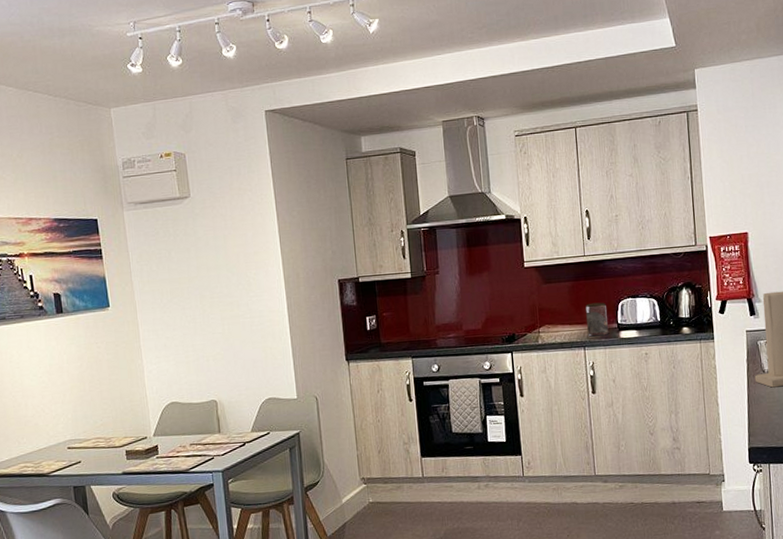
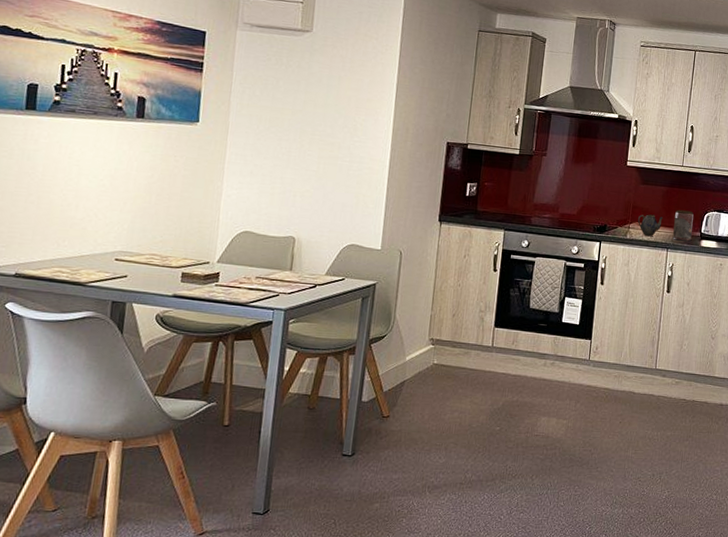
teapot: none [547,314,573,338] -> present [638,214,663,237]

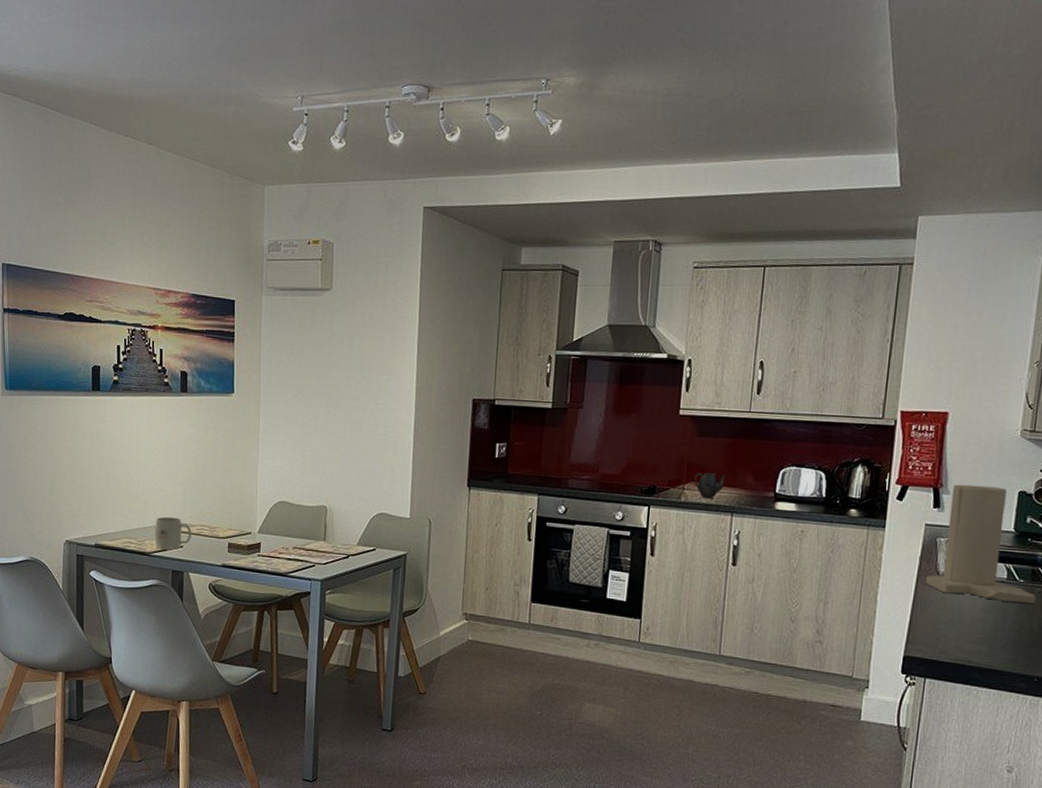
mug: none [92,244,139,281] -> present [154,516,192,551]
jar: present [672,209,694,242] -> none [737,465,765,504]

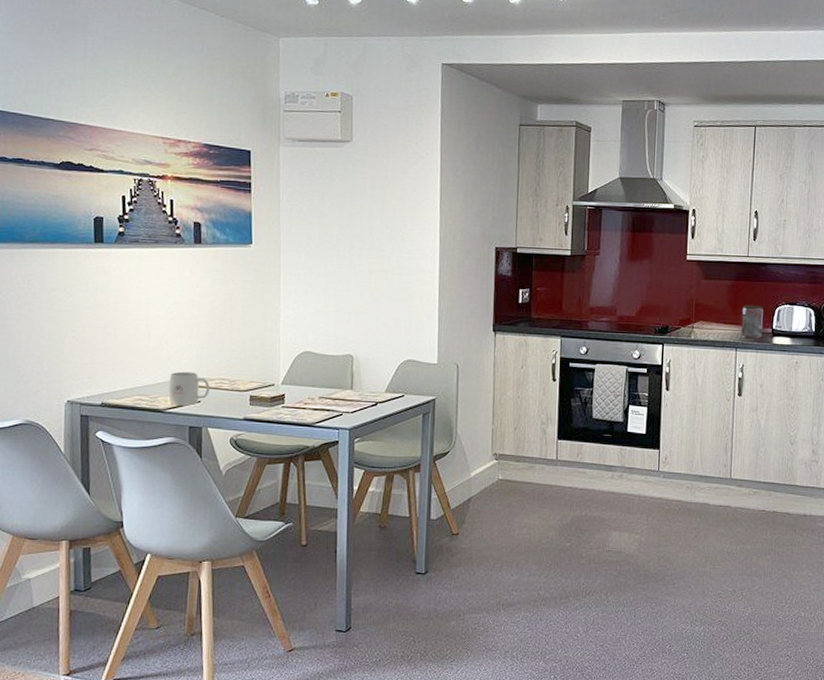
teapot: present [694,472,726,499] -> none [702,312,729,336]
jar: none [737,465,765,504] -> present [740,305,763,339]

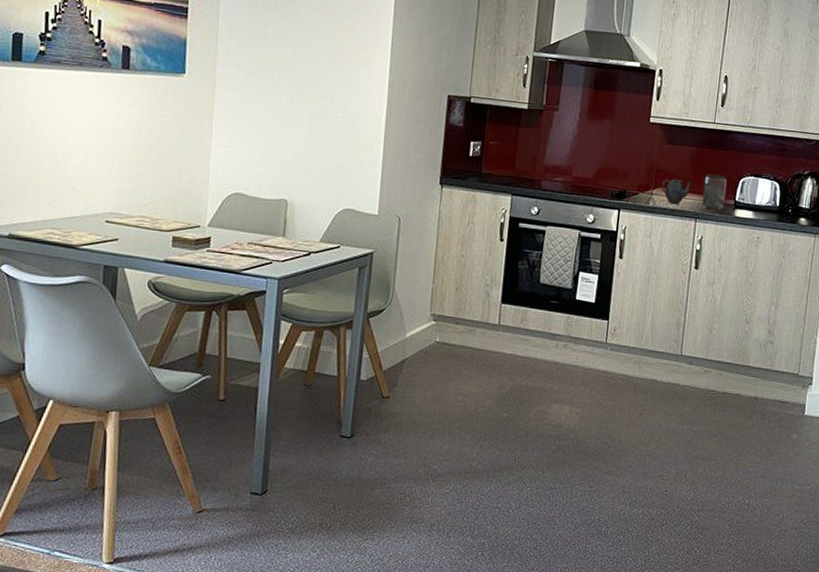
mug: present [168,371,210,406] -> none [83,205,130,244]
teapot: none [702,312,729,336] -> present [662,178,691,205]

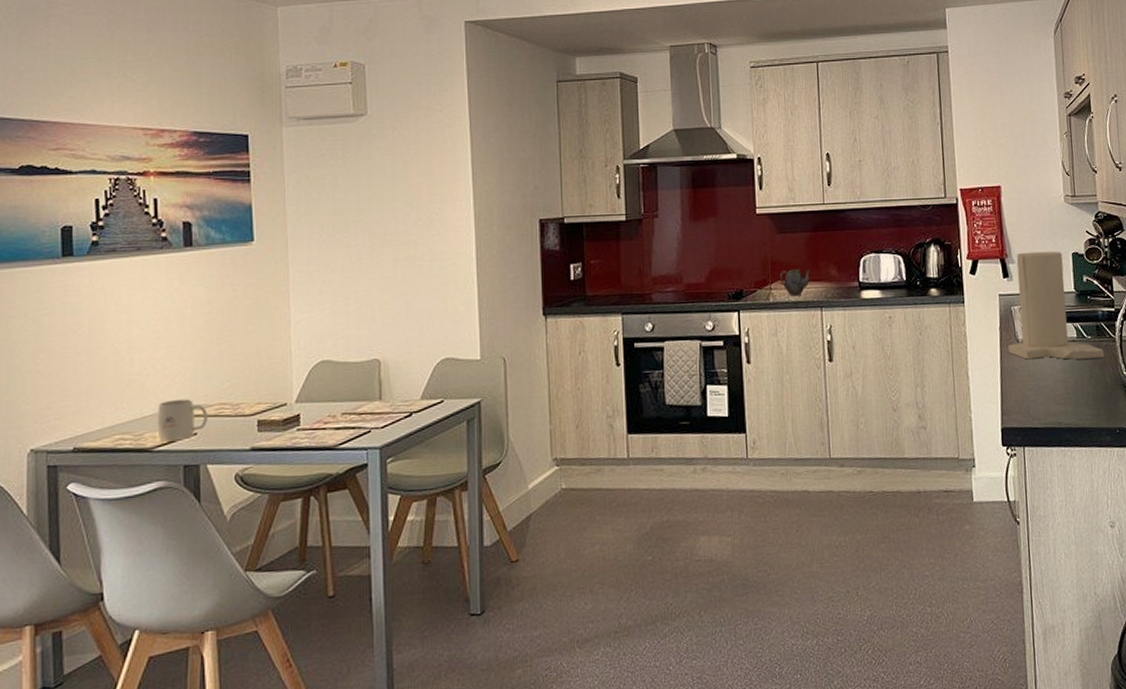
mug: none [83,205,130,244] -> present [157,398,208,442]
jar: present [701,173,727,211] -> none [823,257,848,296]

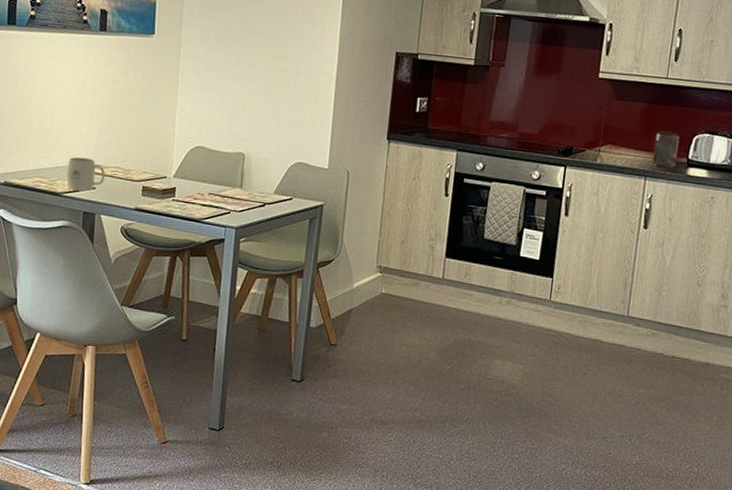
teapot: present [780,269,810,296] -> none [610,135,641,162]
jar: none [823,257,848,296] -> present [651,130,680,169]

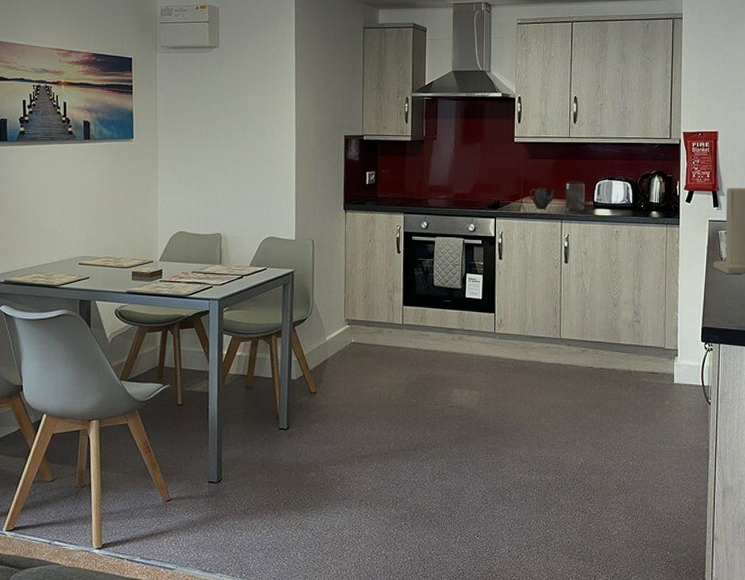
mug: present [66,156,105,192] -> none [62,251,97,282]
teapot: none [610,135,641,162] -> present [530,187,554,210]

